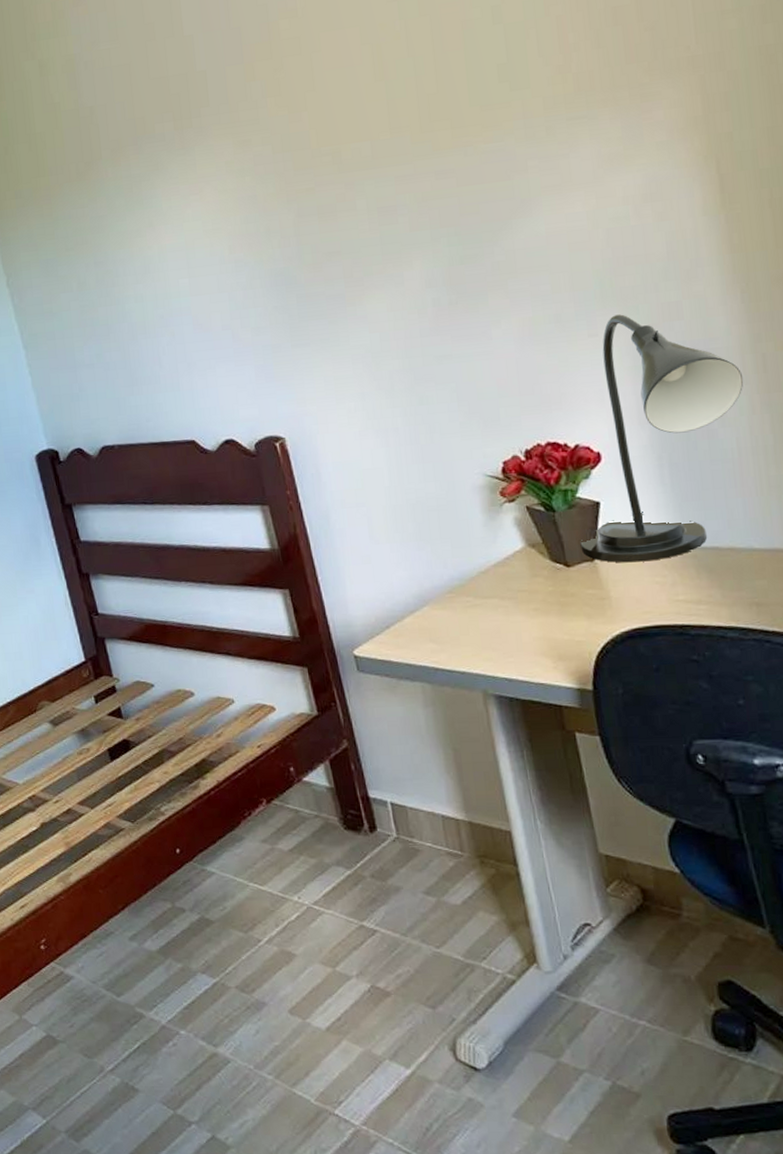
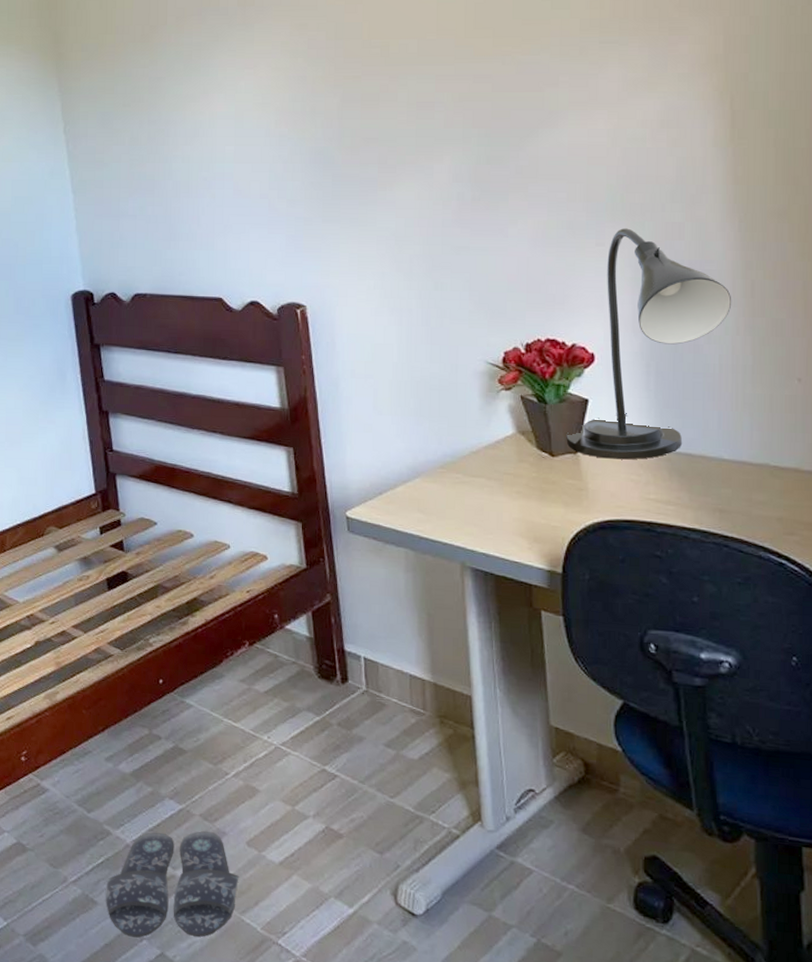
slippers: none [145,1004,285,1123] -> present [106,831,239,938]

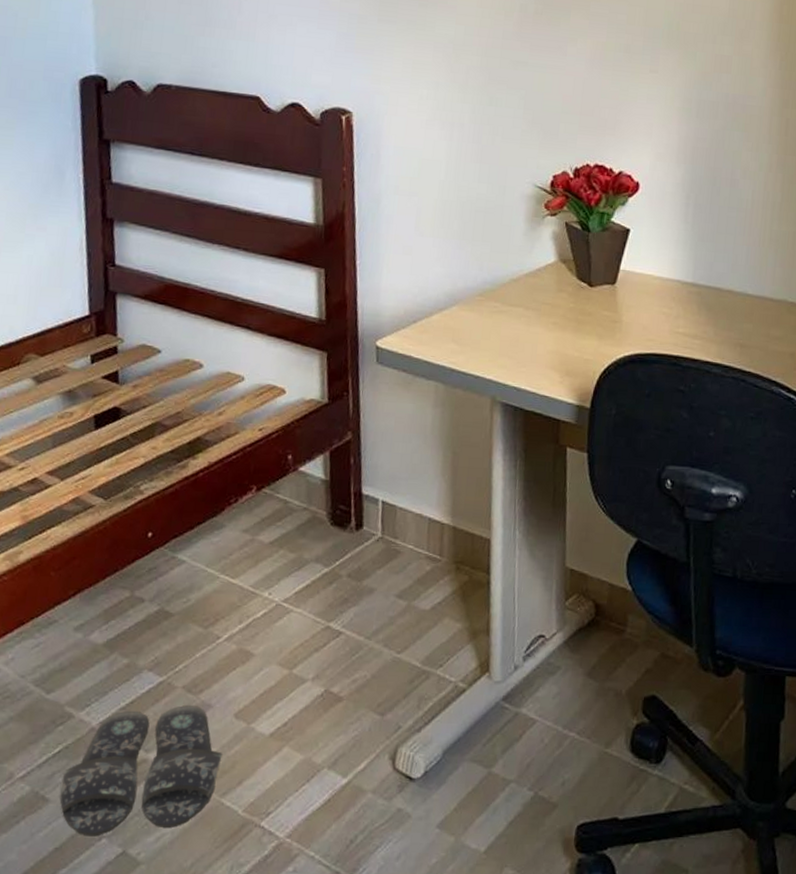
desk lamp: present [566,228,732,460] -> none [605,56,768,292]

